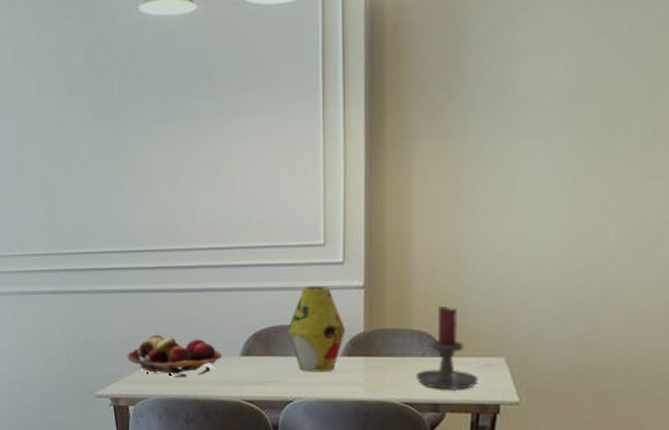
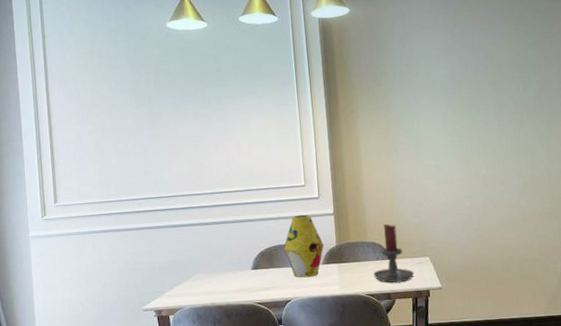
fruit basket: present [127,334,222,377] -> none [166,258,238,290]

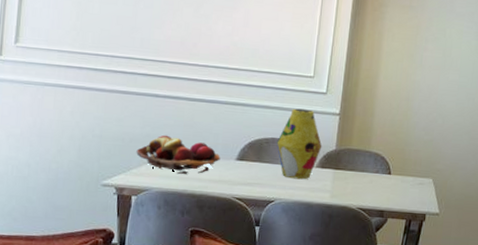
fruit basket: none [166,258,238,290] -> present [136,135,220,174]
candle holder: present [373,224,415,283] -> none [369,136,414,201]

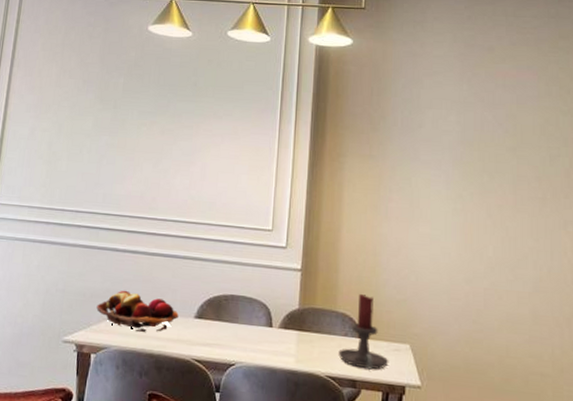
vase: present [276,108,322,180] -> none [236,263,284,342]
candle holder: none [369,136,414,201] -> present [338,294,389,370]

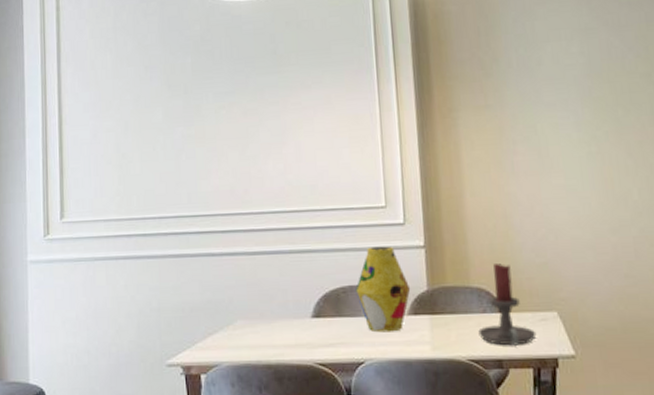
fruit basket: present [96,290,179,332] -> none [199,298,293,342]
vase: none [236,263,284,342] -> present [355,246,411,333]

